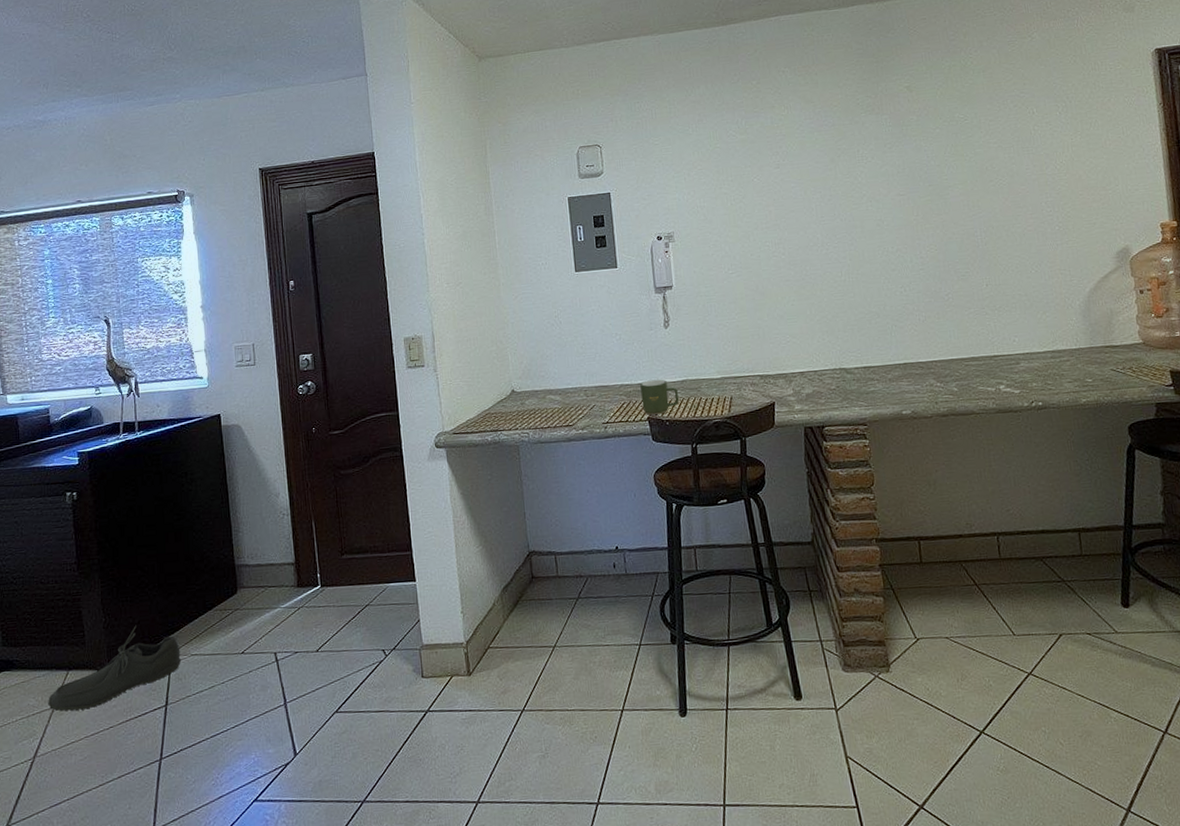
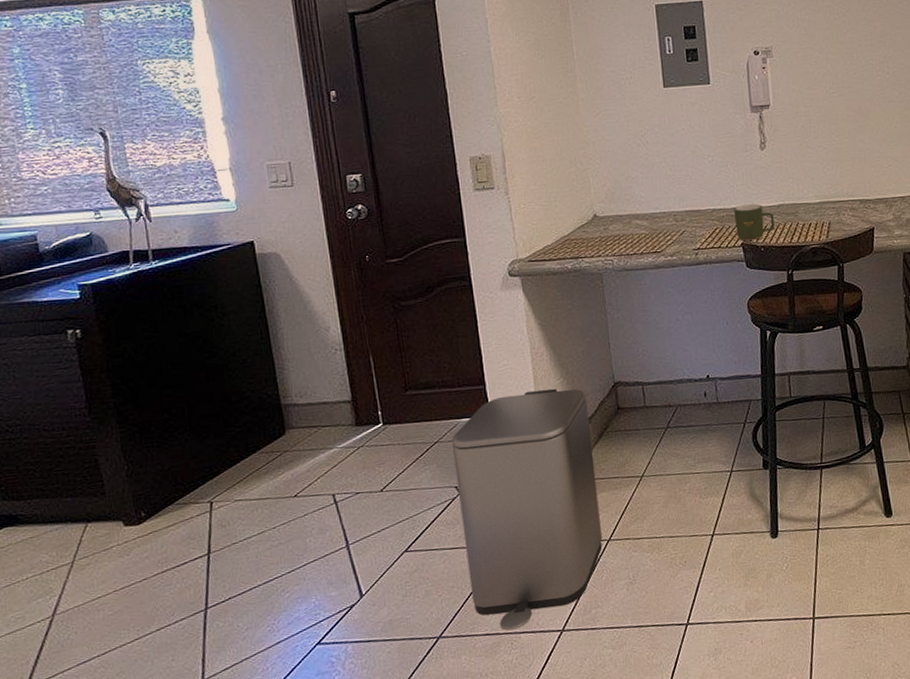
arctic: present [47,625,181,712] -> none [63,471,223,567]
pedal bin: none [380,556,517,799] -> present [451,388,603,631]

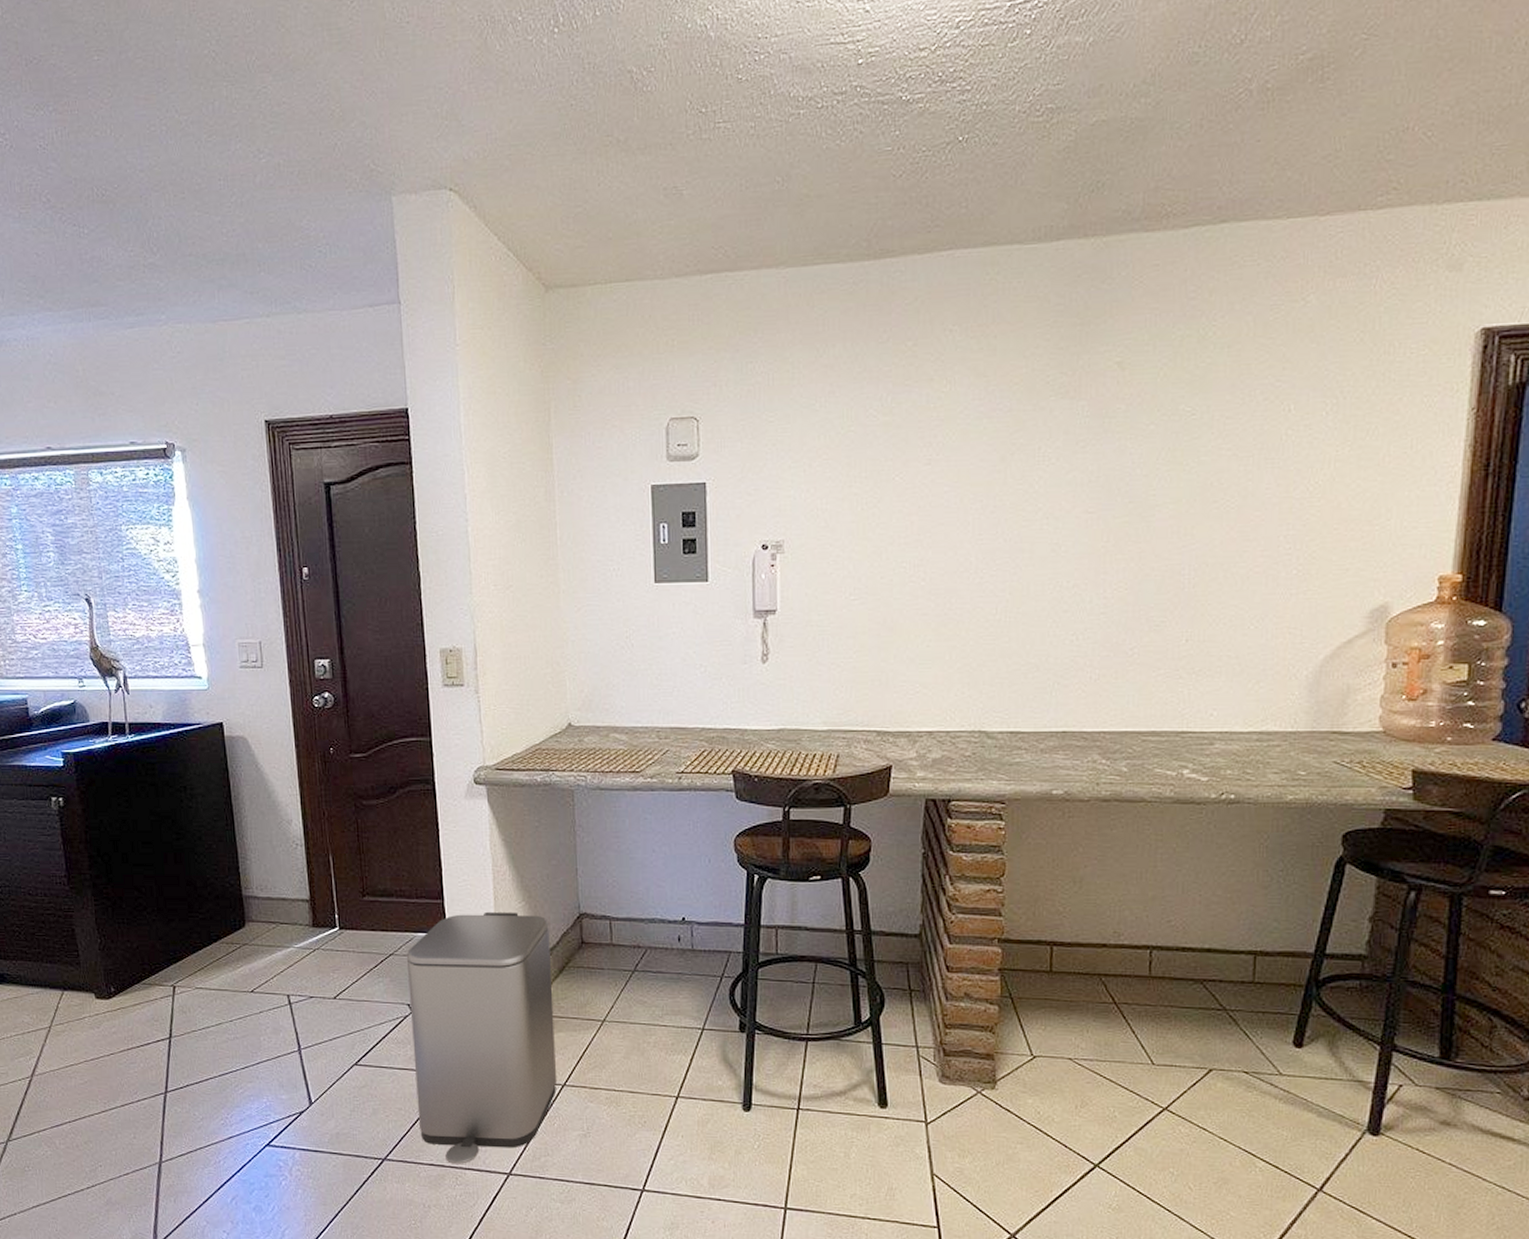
mug: present [734,203,775,241] -> none [726,725,772,767]

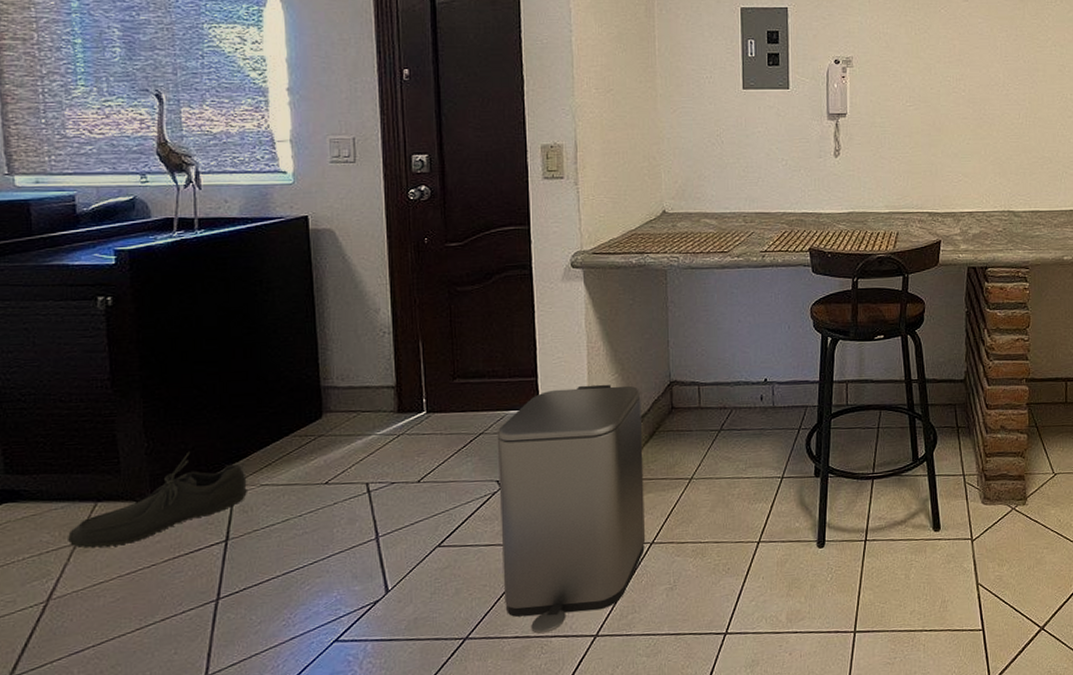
arctic: none [42,950,185,1033] -> present [66,451,247,549]

